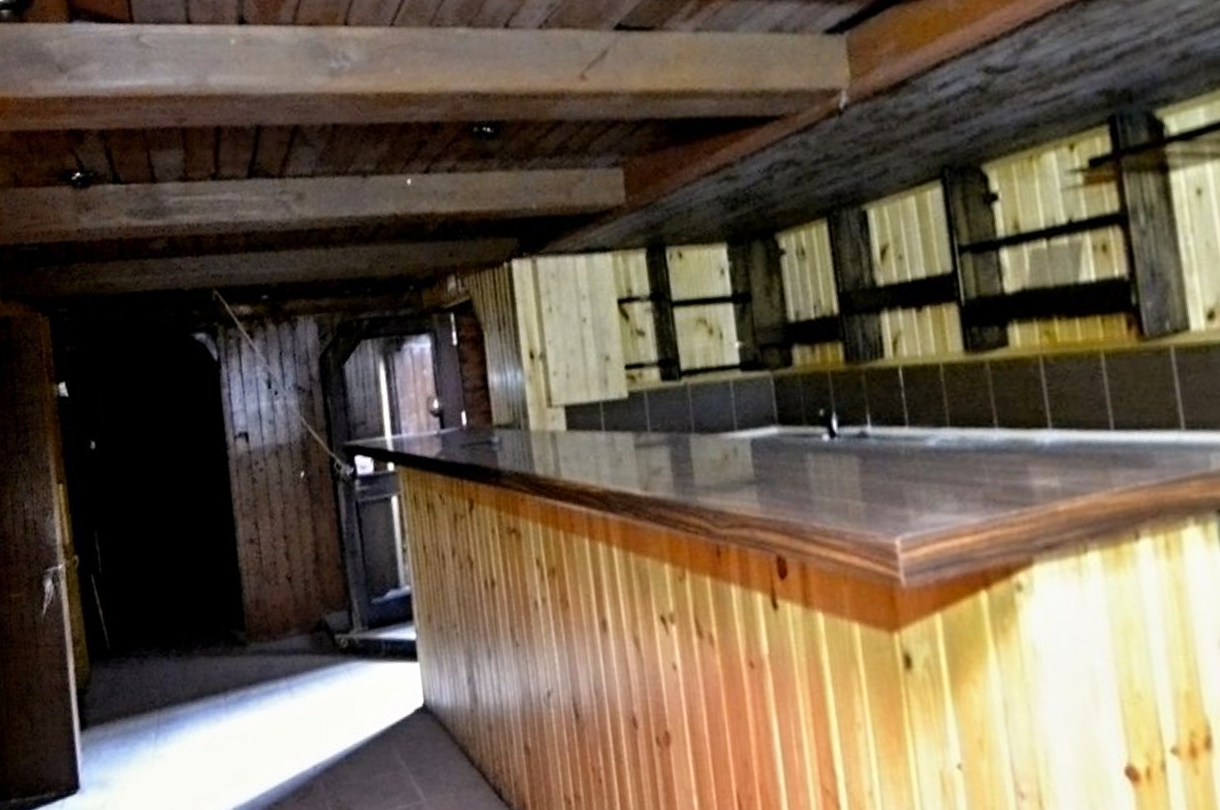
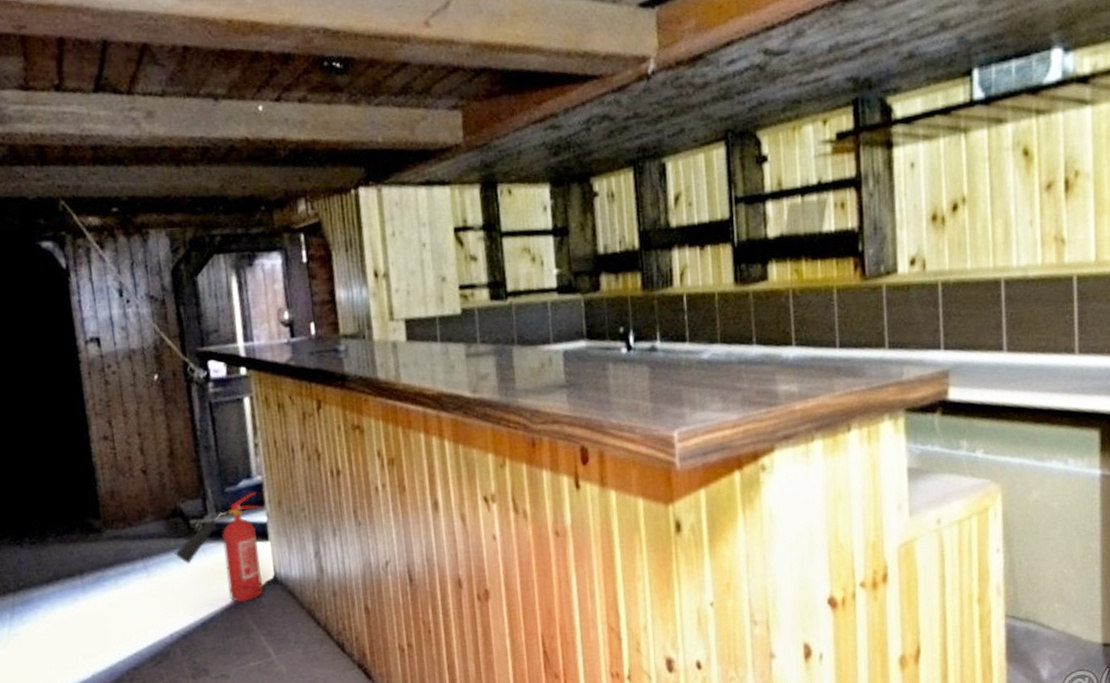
fire extinguisher: none [319,604,412,734] -> present [174,491,263,604]

